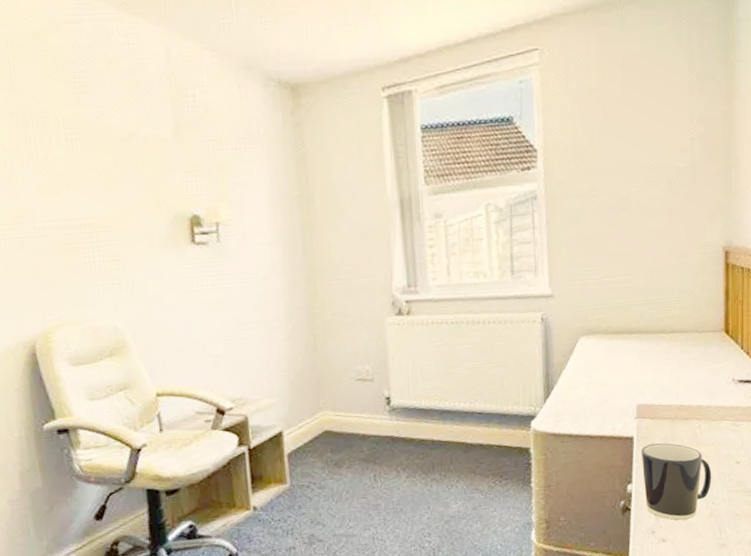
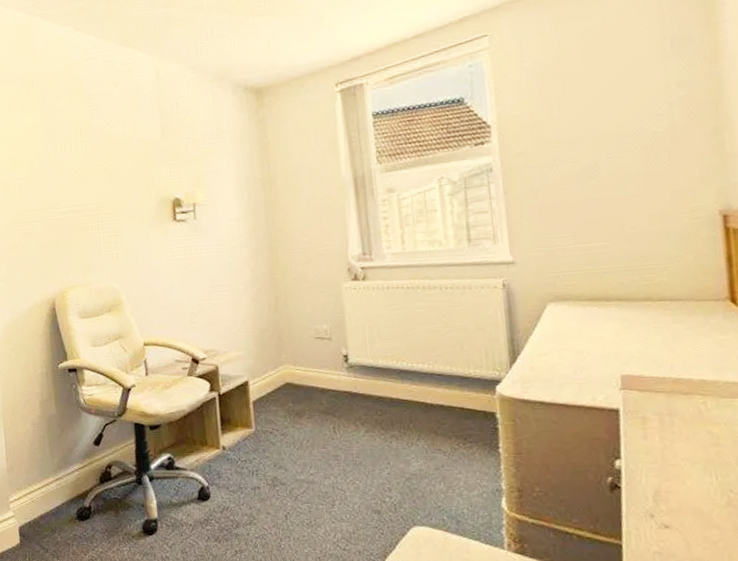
mug: present [641,443,712,521] -> none [629,418,727,506]

